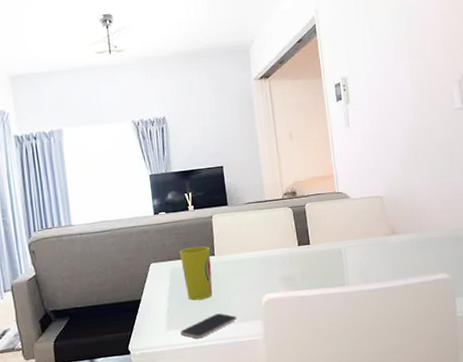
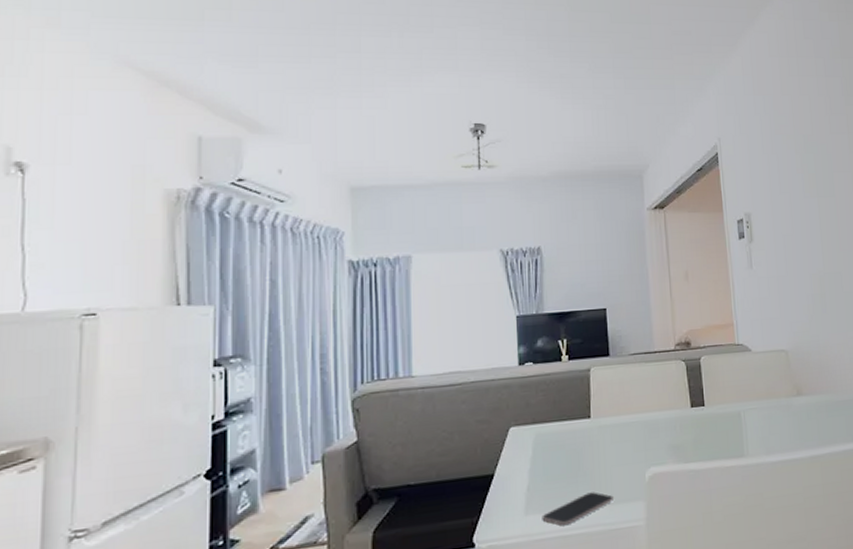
cup: present [180,246,213,301] -> none [548,406,586,476]

